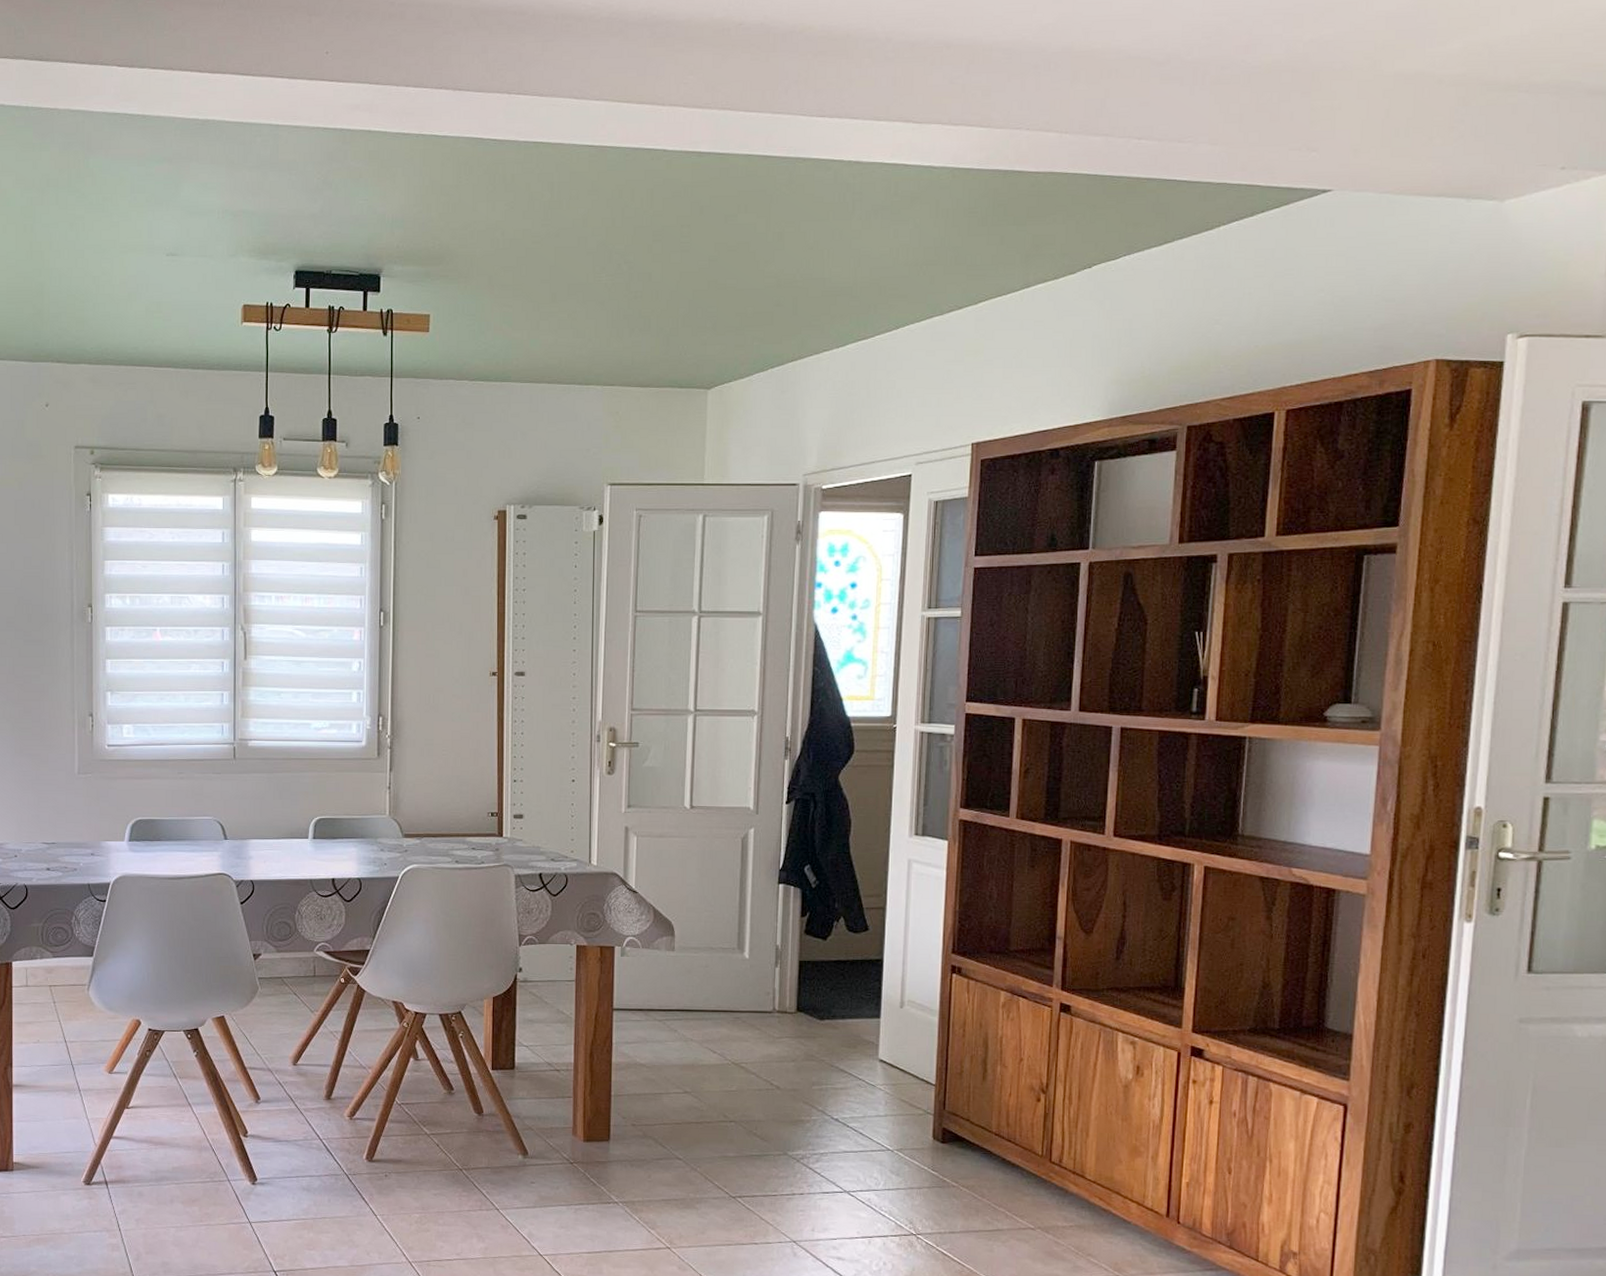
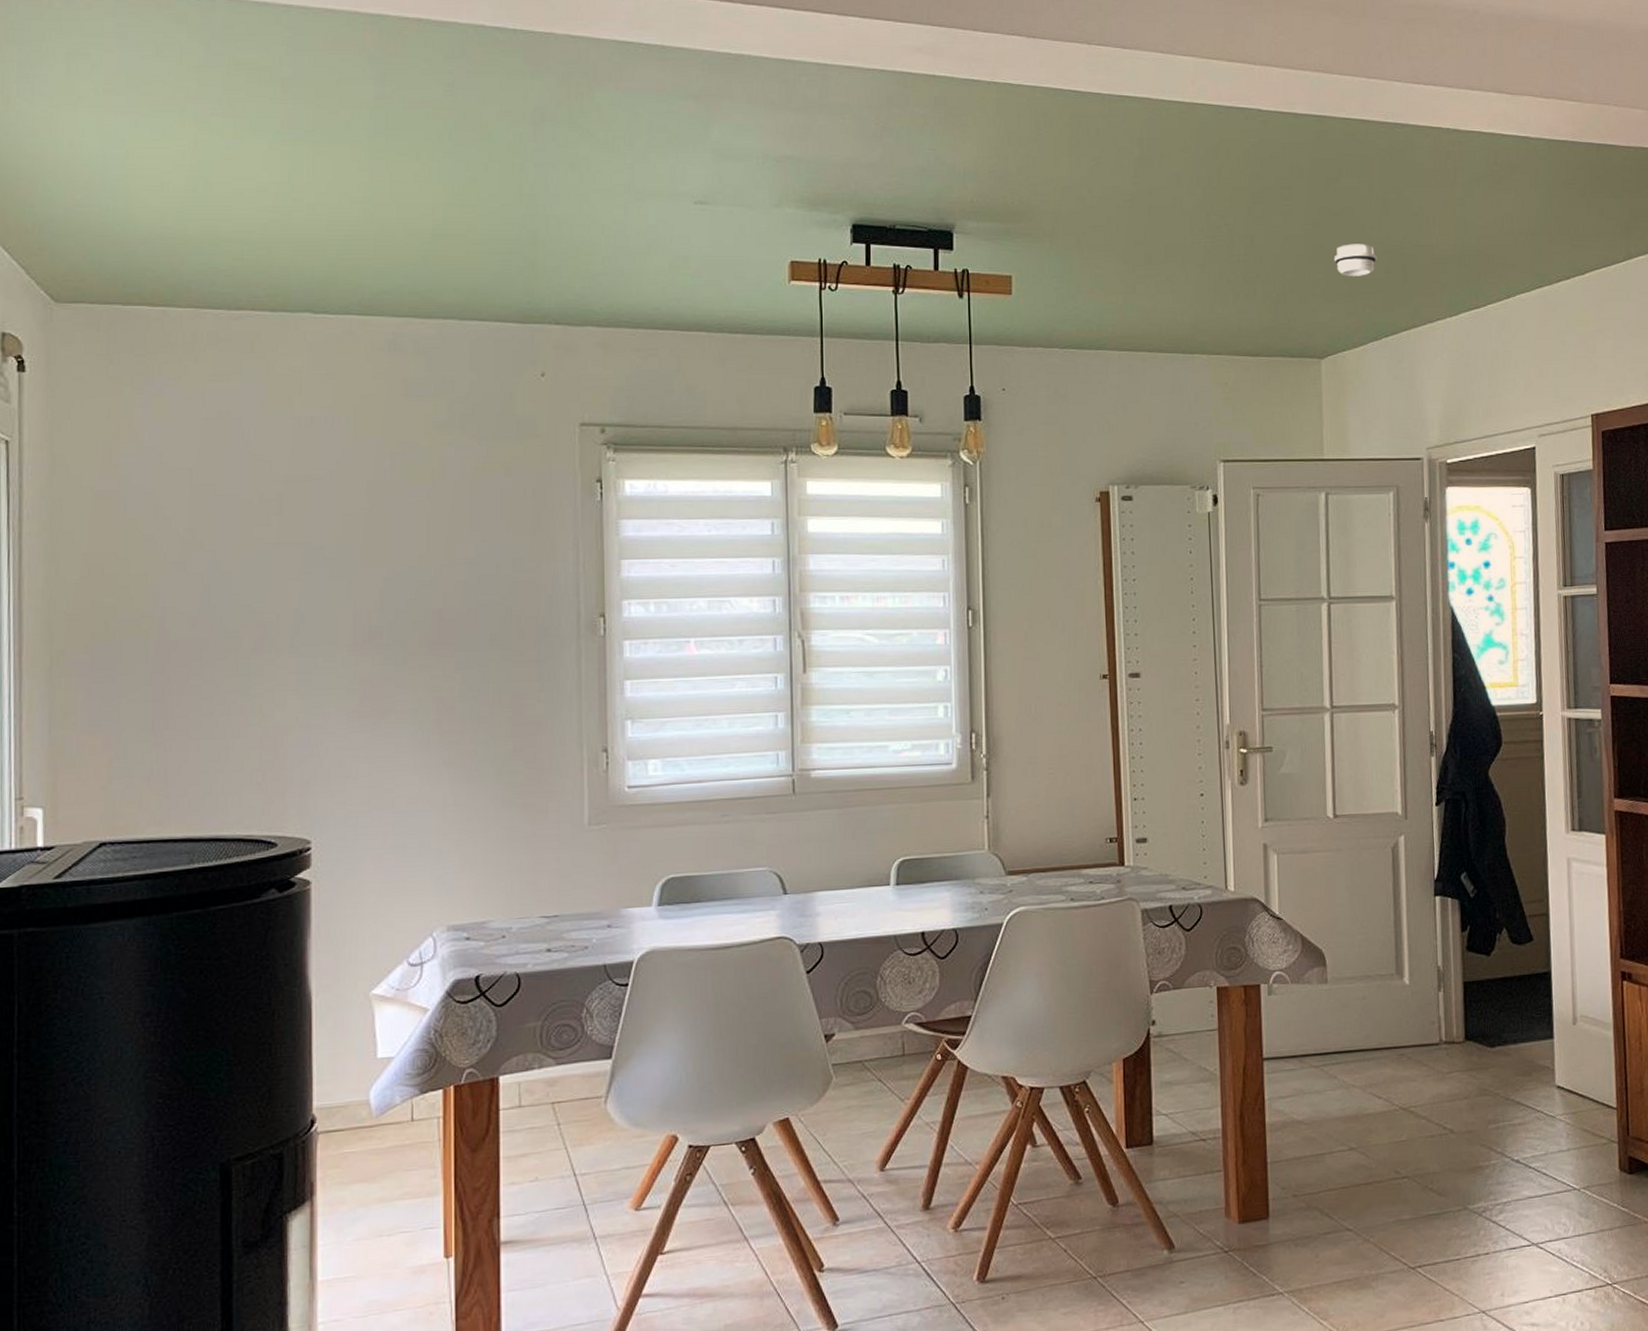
smoke detector: none [726,278,769,310] -> present [1333,244,1377,276]

